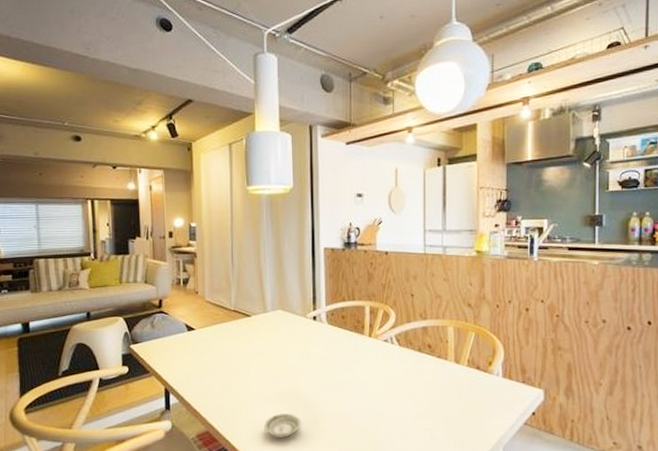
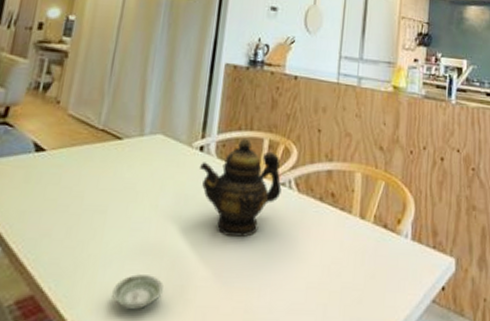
teapot: none [314,307,385,383] -> present [199,139,282,237]

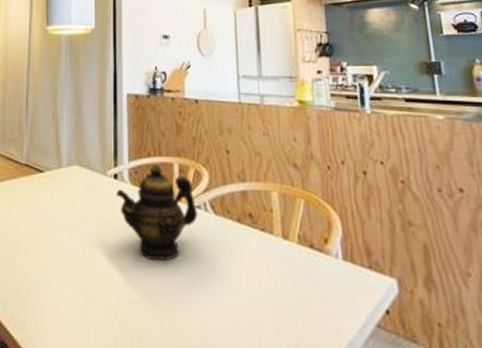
saucer: present [112,273,163,310] -> none [53,296,97,332]

